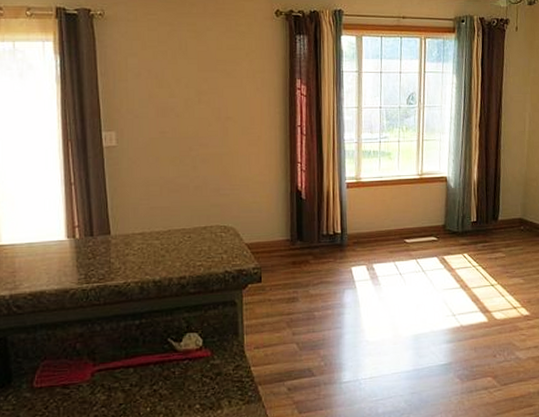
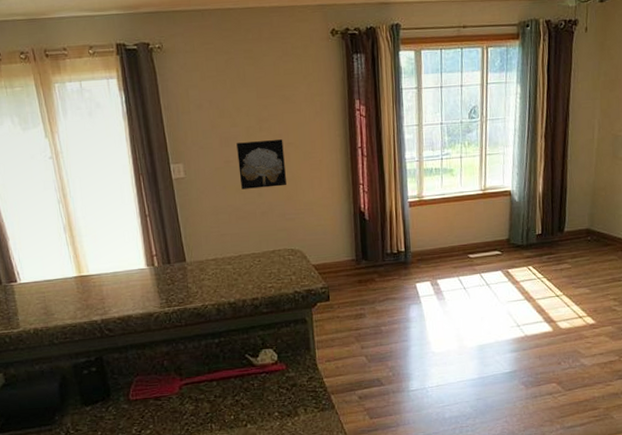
wall art: none [174,113,223,162] -> present [236,139,287,189]

